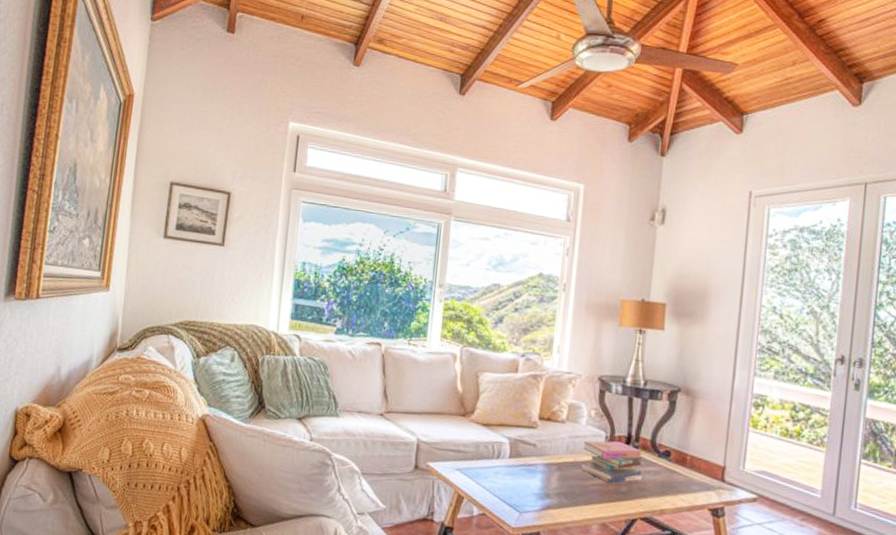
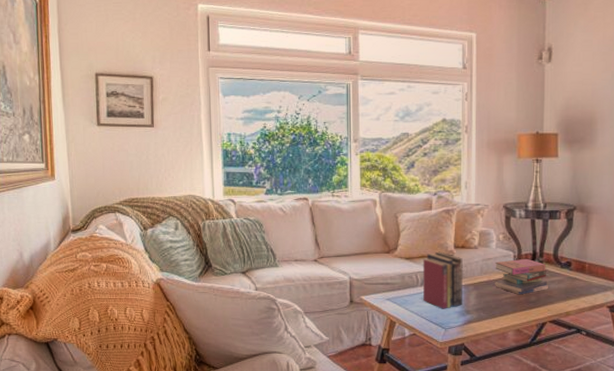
books: none [498,421,547,489] -> present [422,251,464,309]

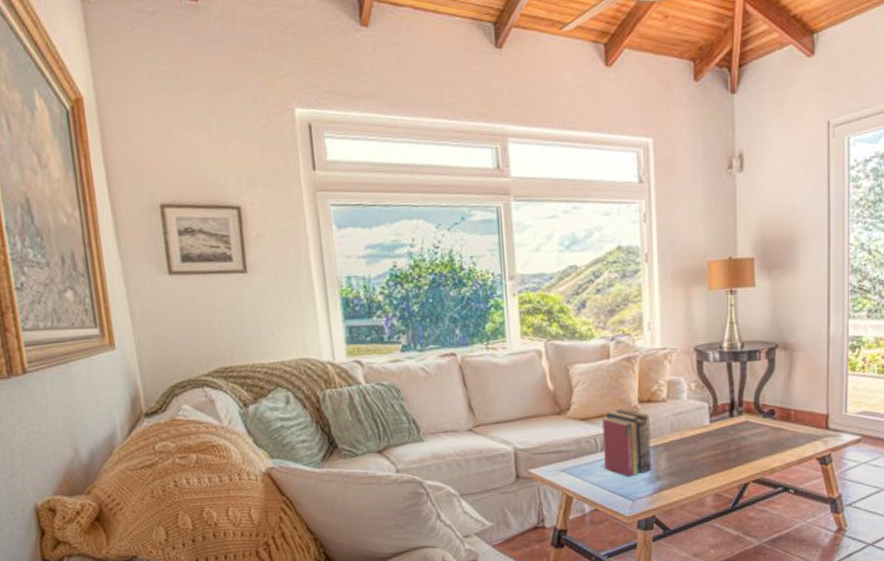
books: present [495,258,548,295] -> none [687,409,750,453]

